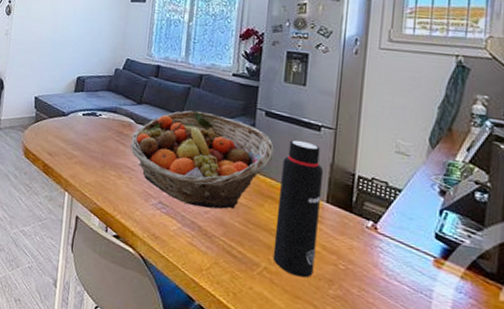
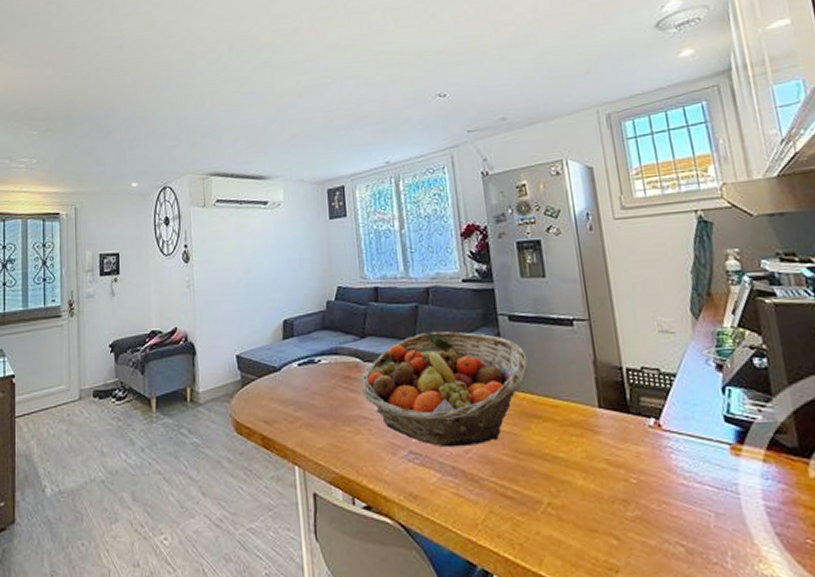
water bottle: present [272,139,323,278] -> none [540,341,604,505]

